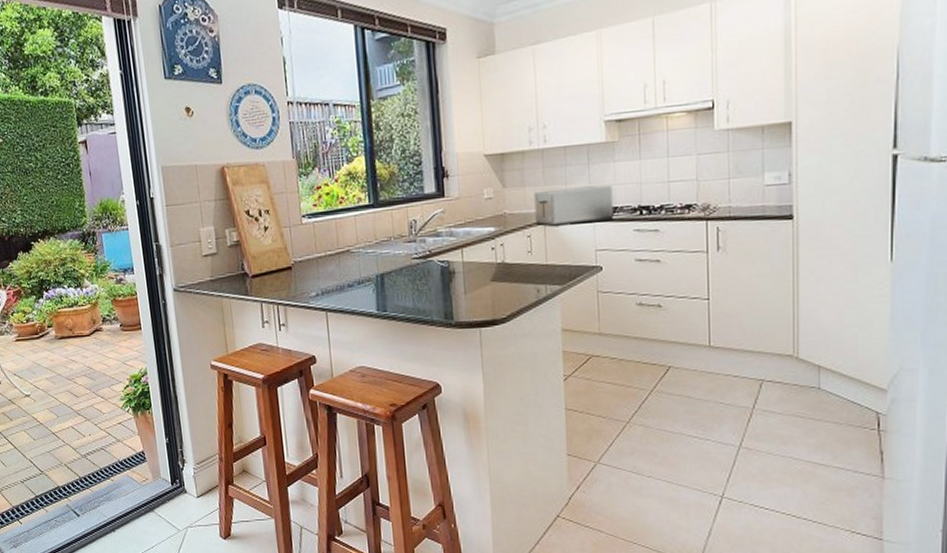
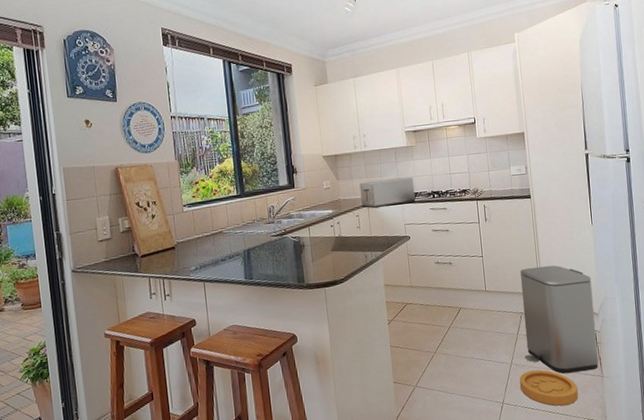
pet bowl: none [751,458,840,509] -> present [520,369,578,406]
pedal bin: none [761,316,881,468] -> present [519,265,599,374]

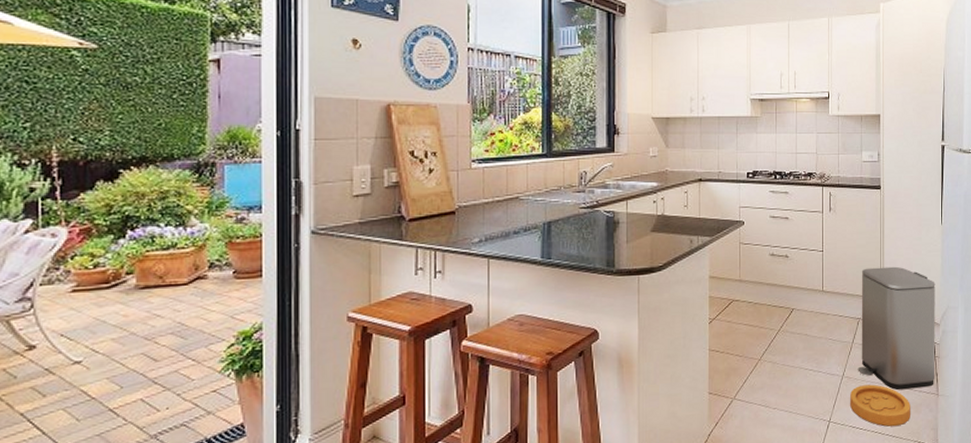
toaster: present [359,177,416,209] -> none [692,152,755,186]

